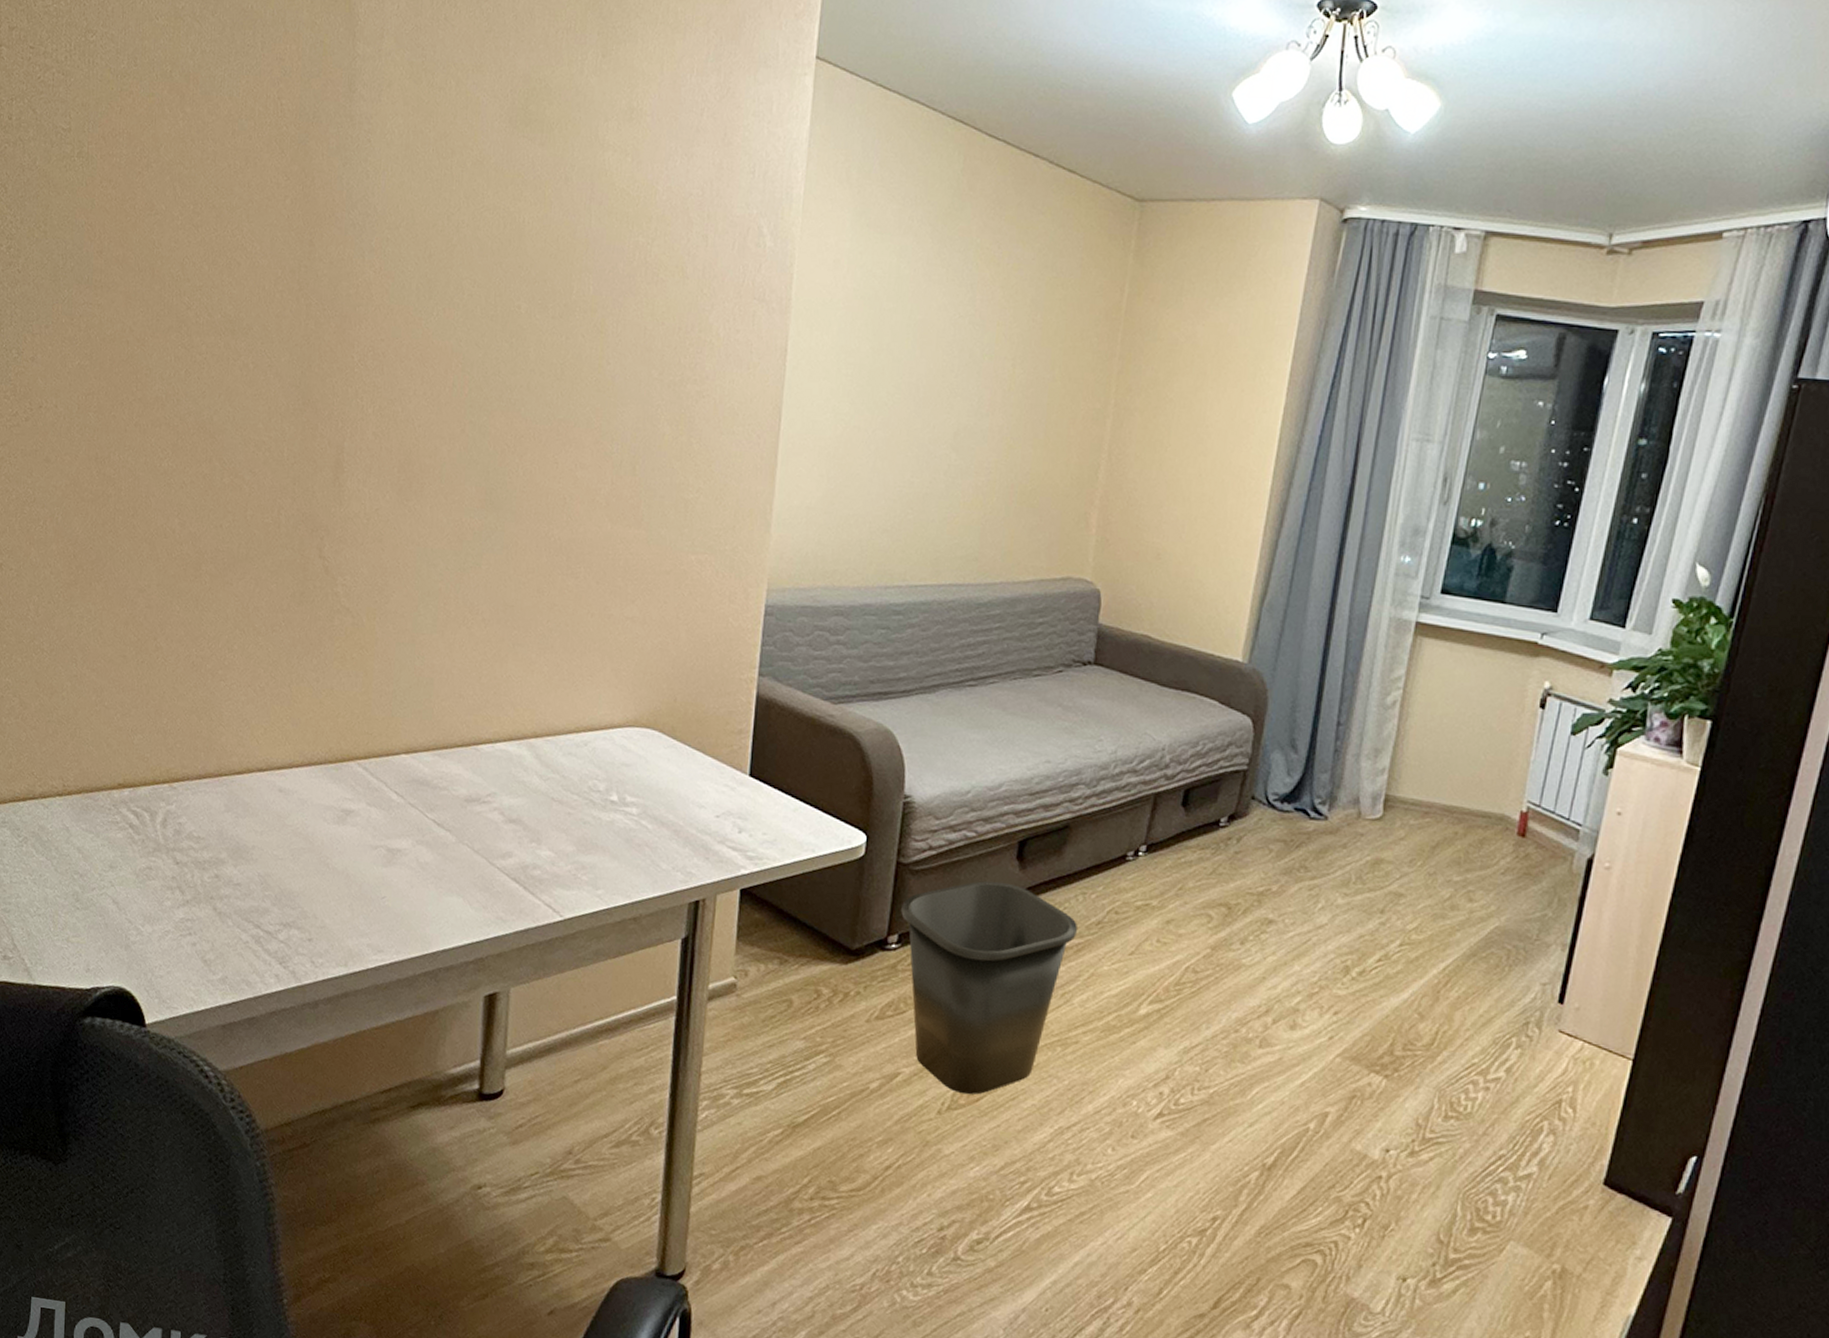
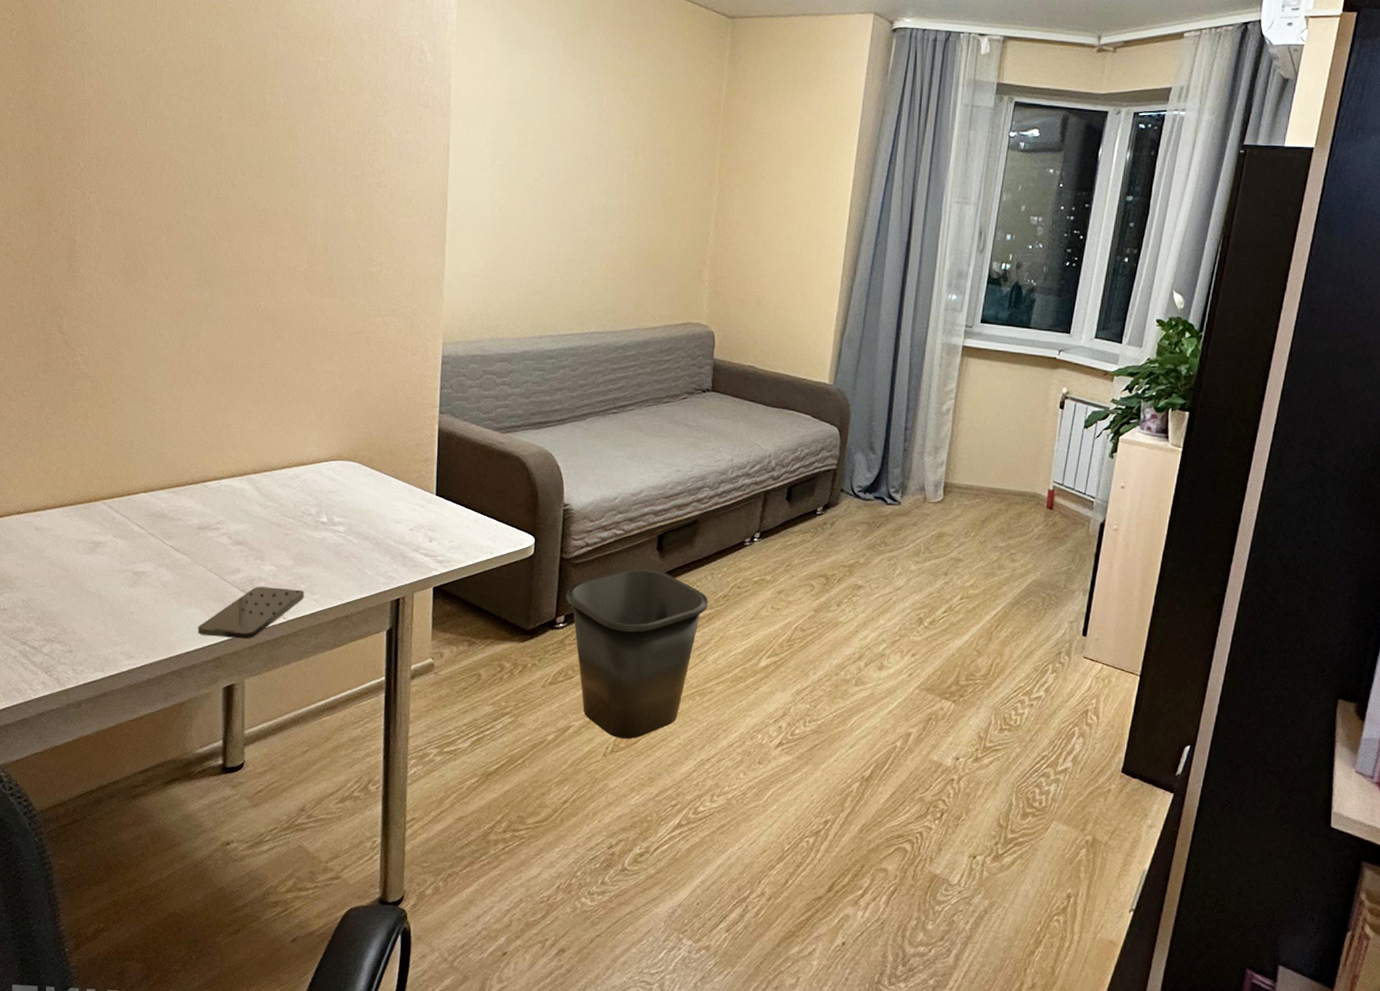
phone: none [458,875,586,939] -> present [197,586,304,639]

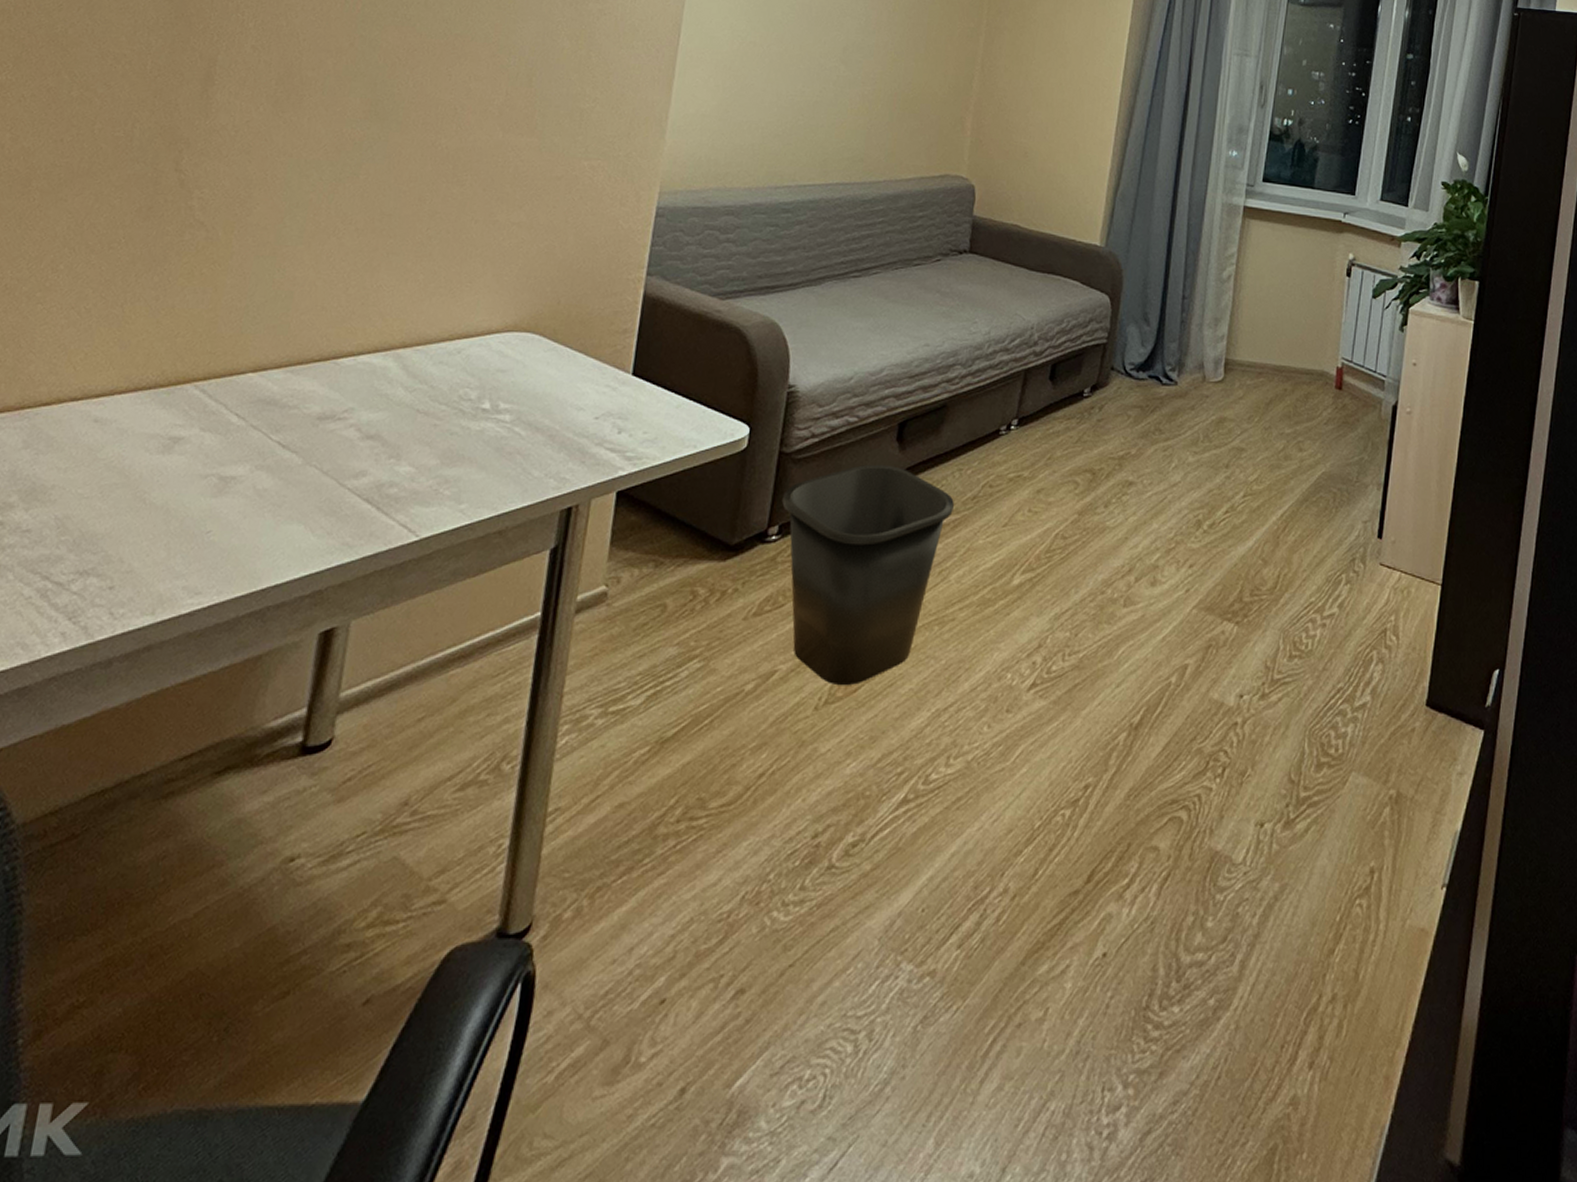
phone: present [197,586,304,639] -> none [295,494,448,565]

